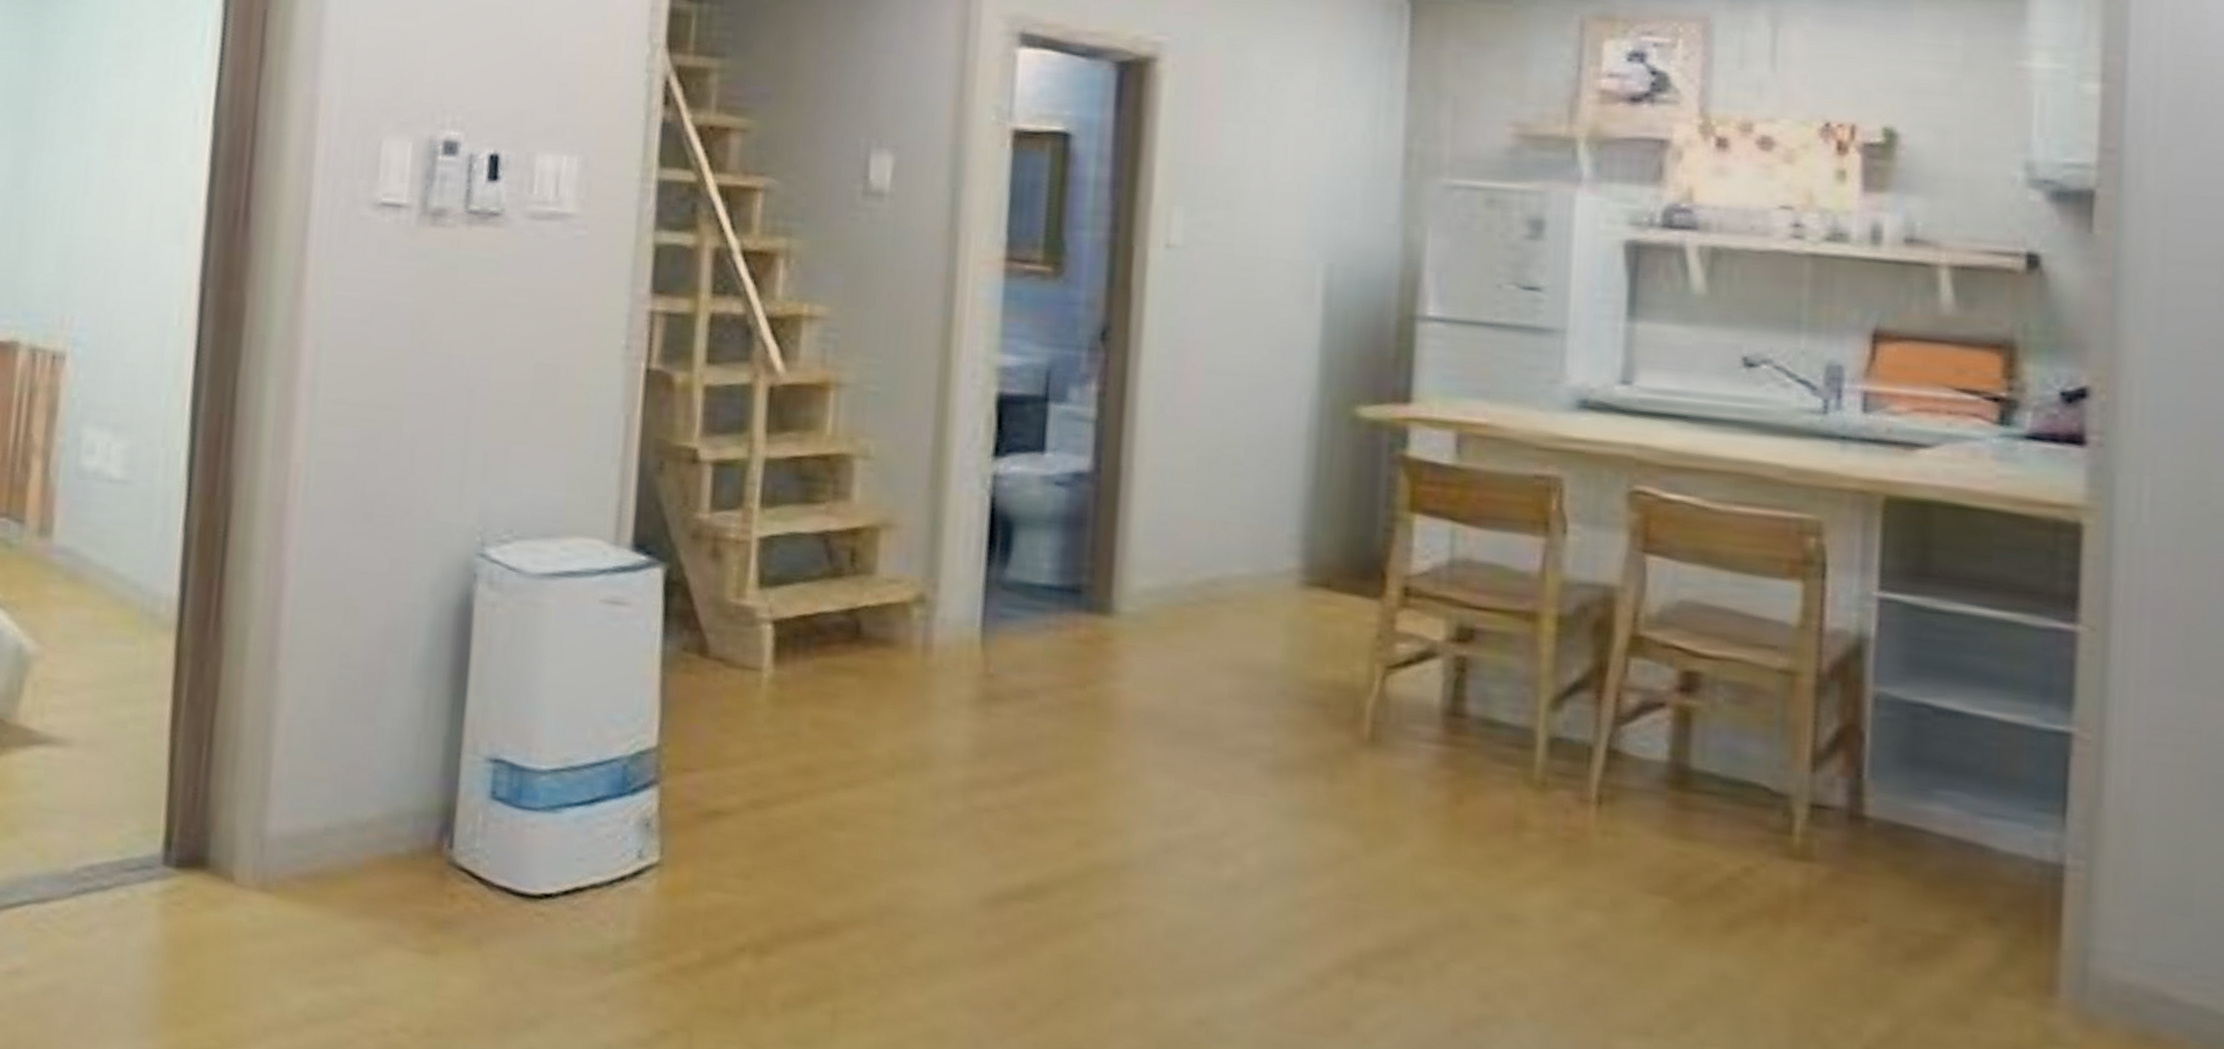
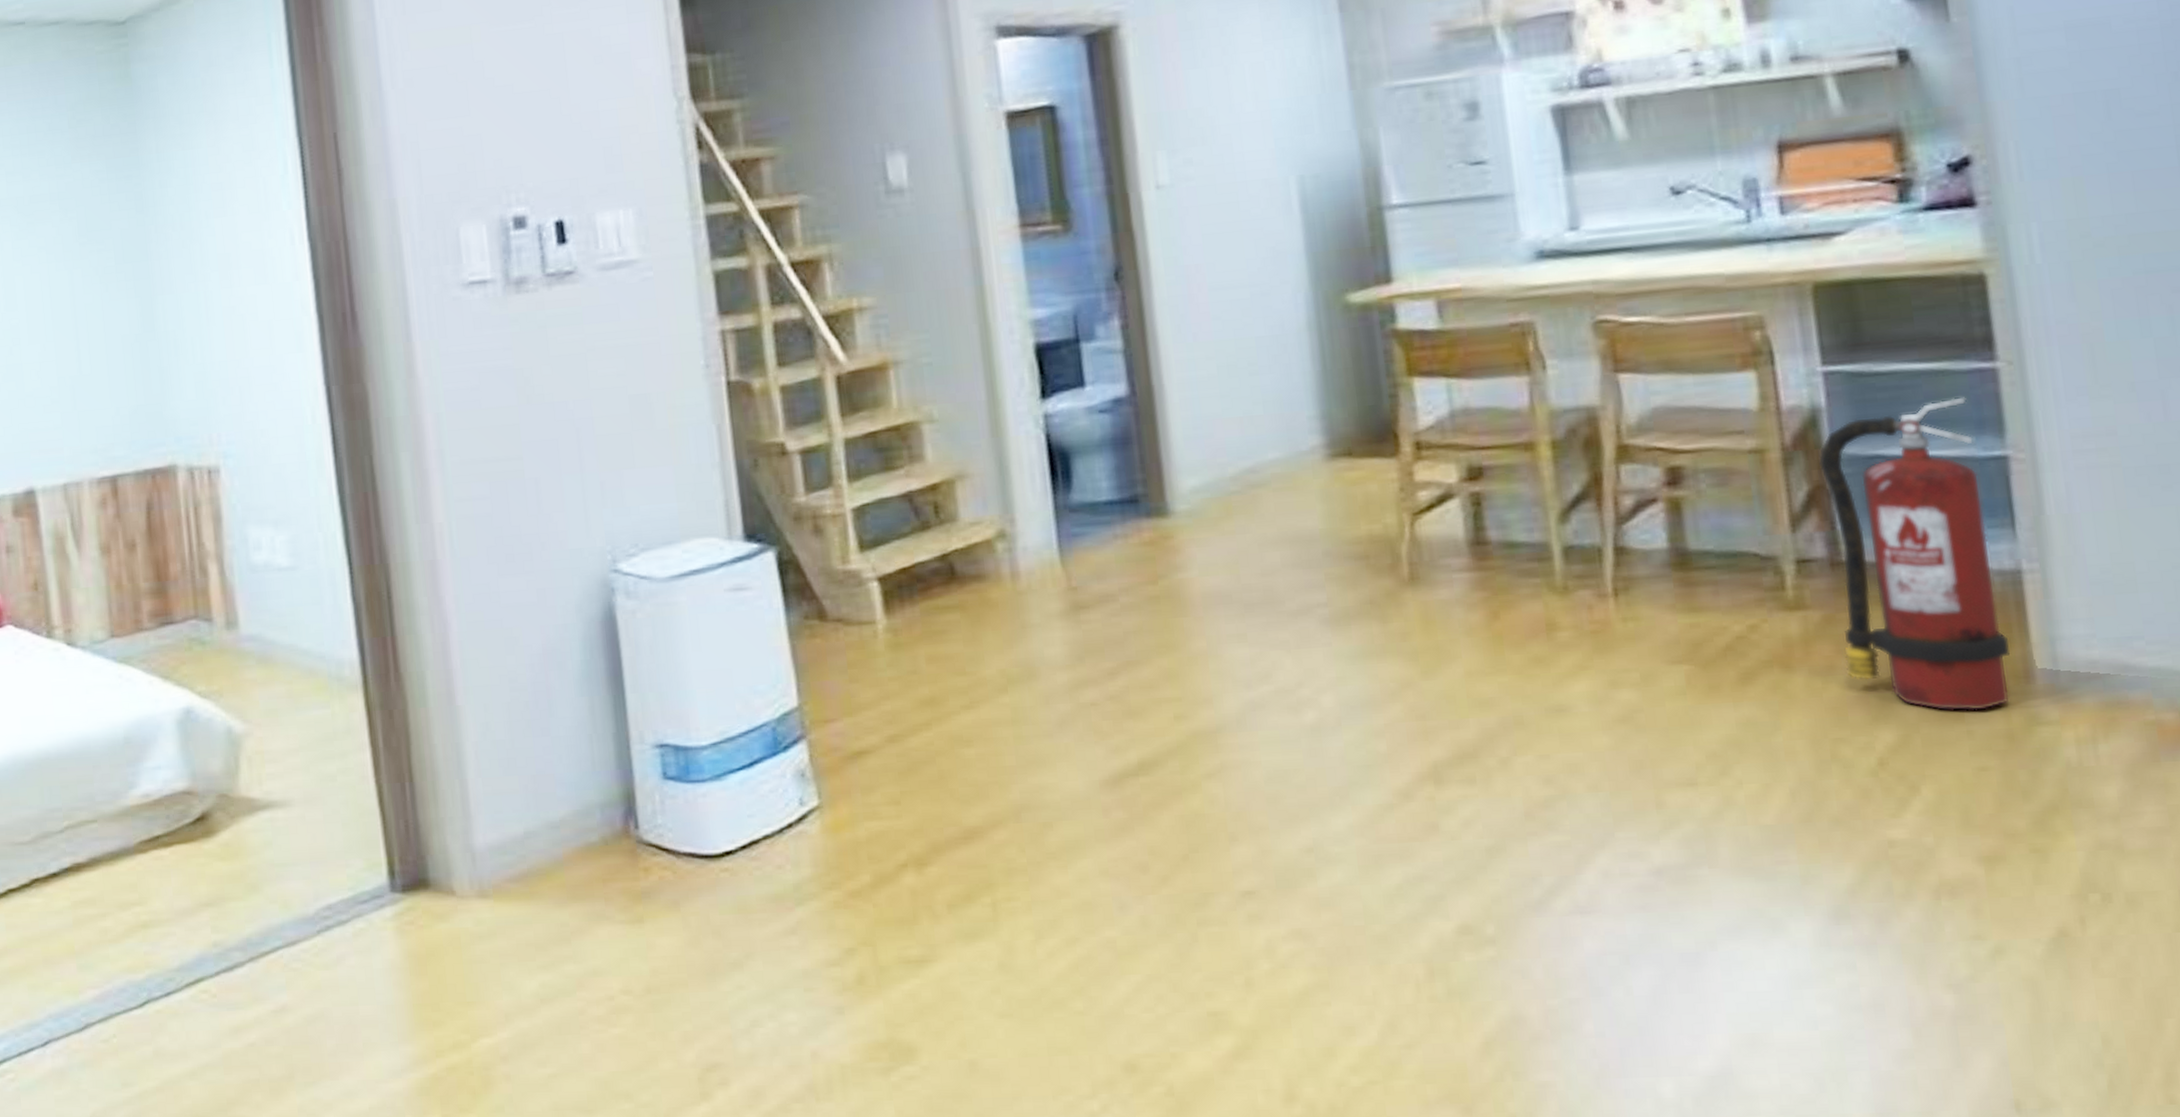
fire extinguisher: none [1844,655,2037,1016] -> present [1818,397,2011,711]

